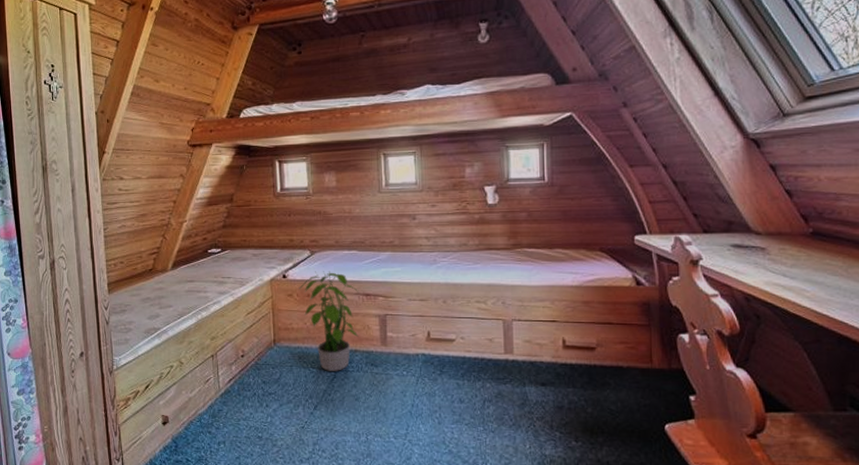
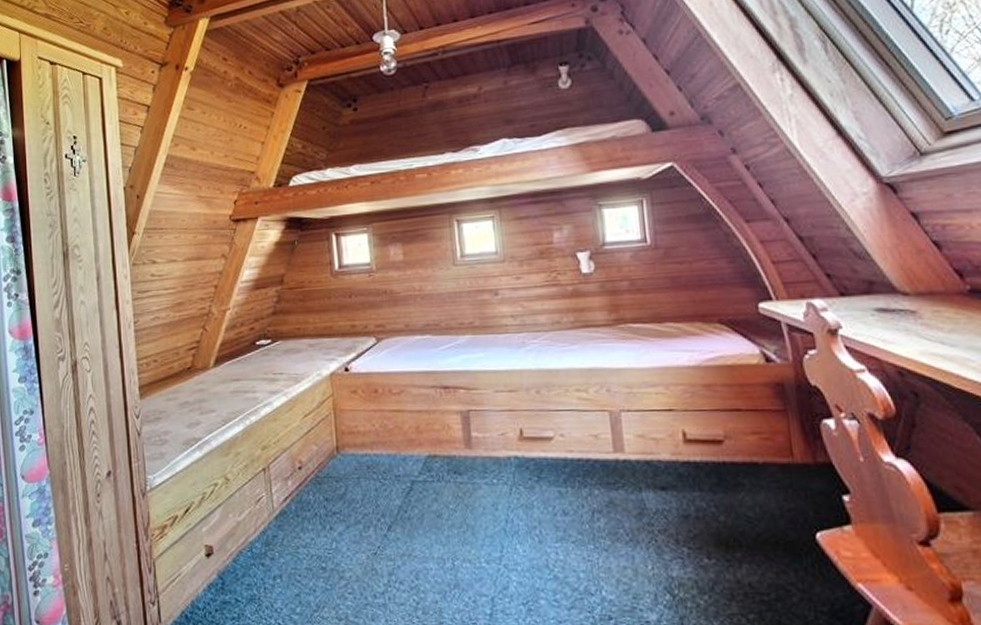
potted plant: present [299,271,359,371] -> none [364,360,438,482]

